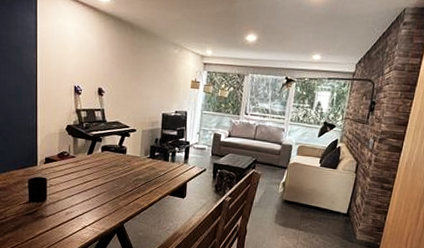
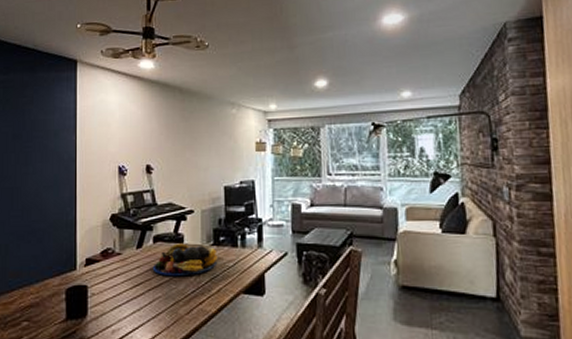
fruit bowl: none [100,153,152,179] -> present [152,243,218,277]

